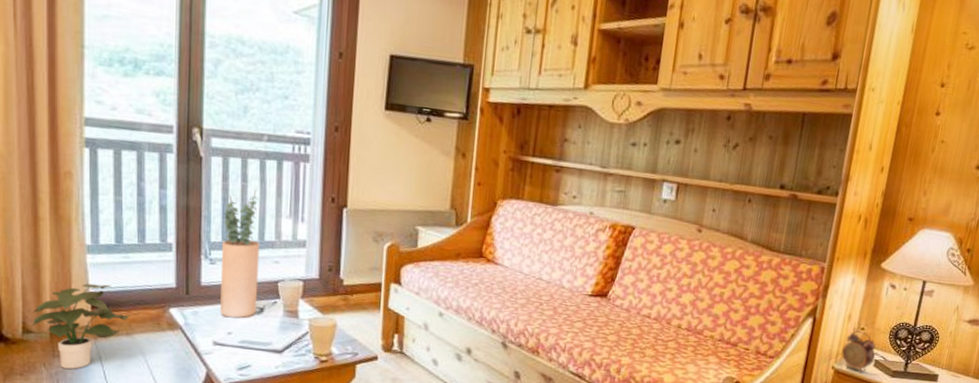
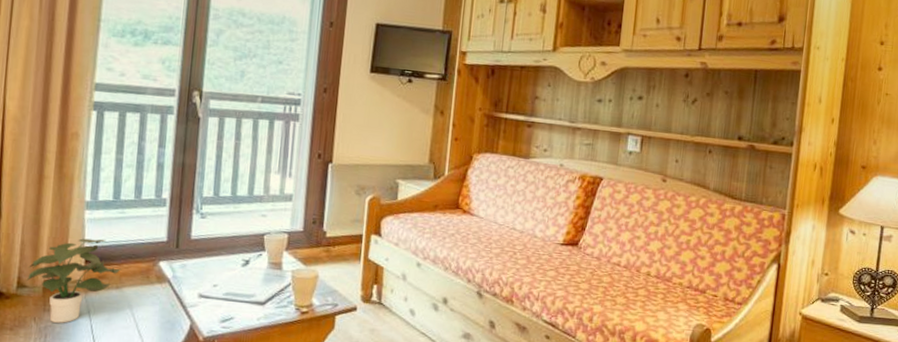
vase: present [220,190,260,319] -> none [207,147,250,271]
alarm clock: present [842,330,876,373] -> none [808,276,841,319]

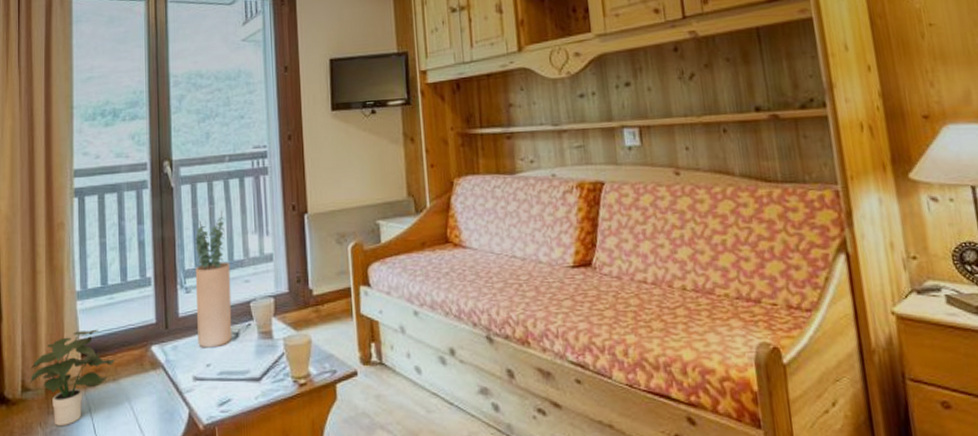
vase: none [207,147,250,271] -> present [195,210,233,348]

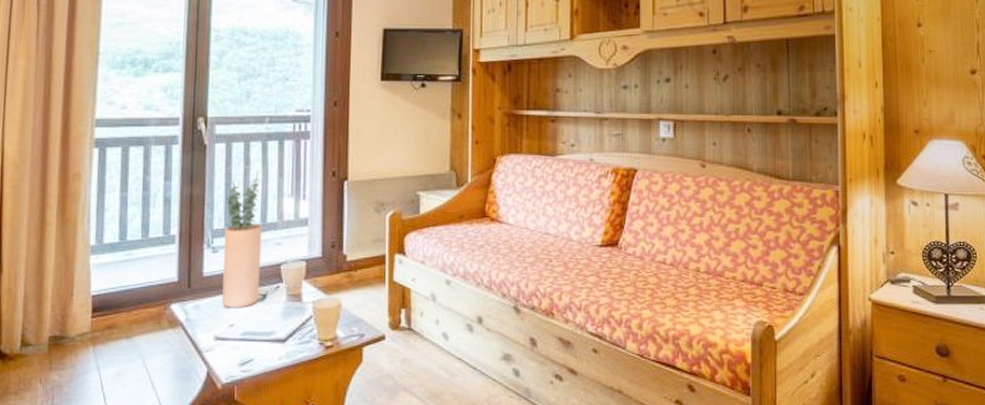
potted plant: present [29,329,116,427] -> none [30,285,131,383]

